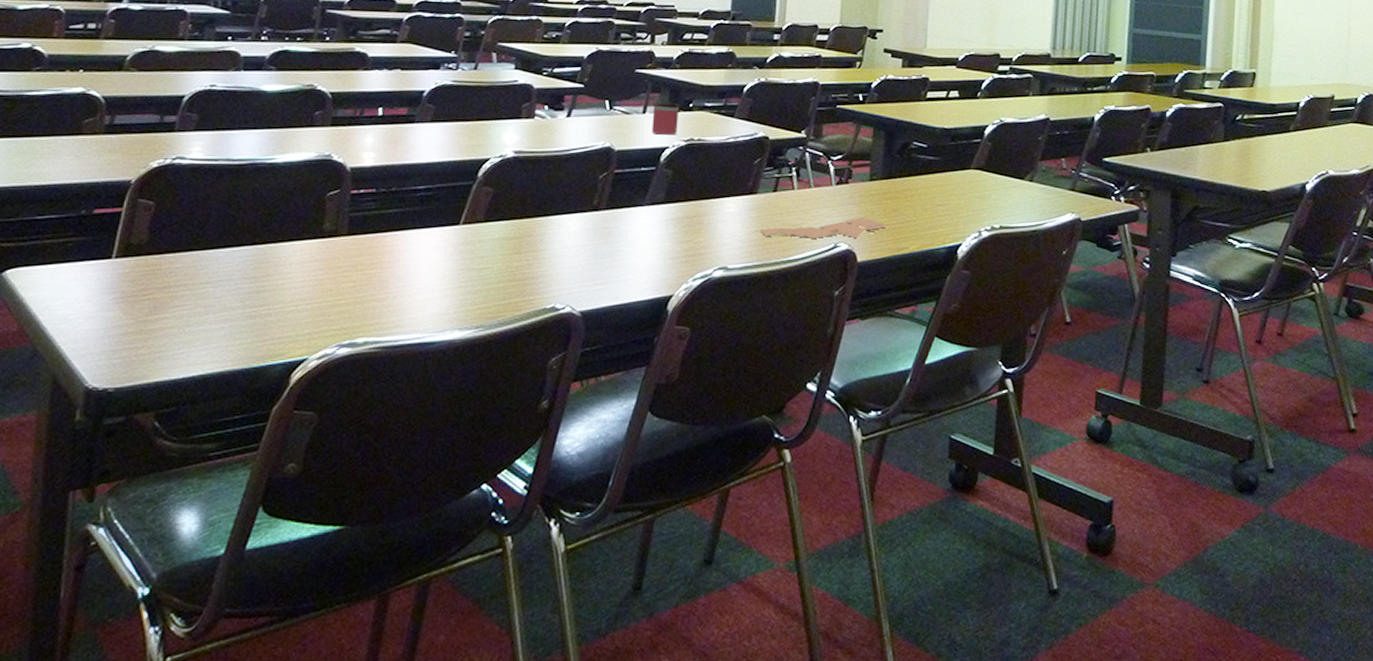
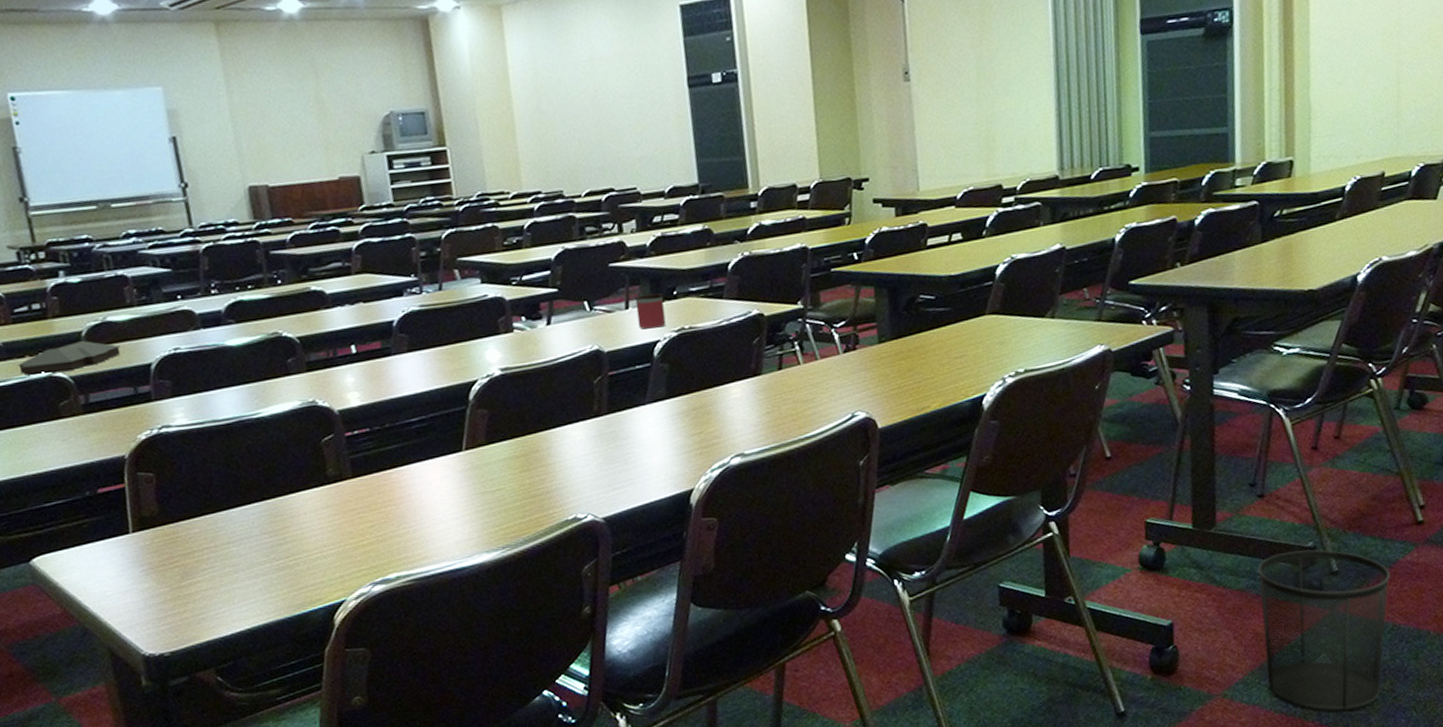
papers: none [55,65,160,90] -> present [17,341,121,375]
papers: present [760,217,888,240] -> none [771,382,905,418]
waste bin: none [1198,443,1322,620] -> present [1258,549,1390,712]

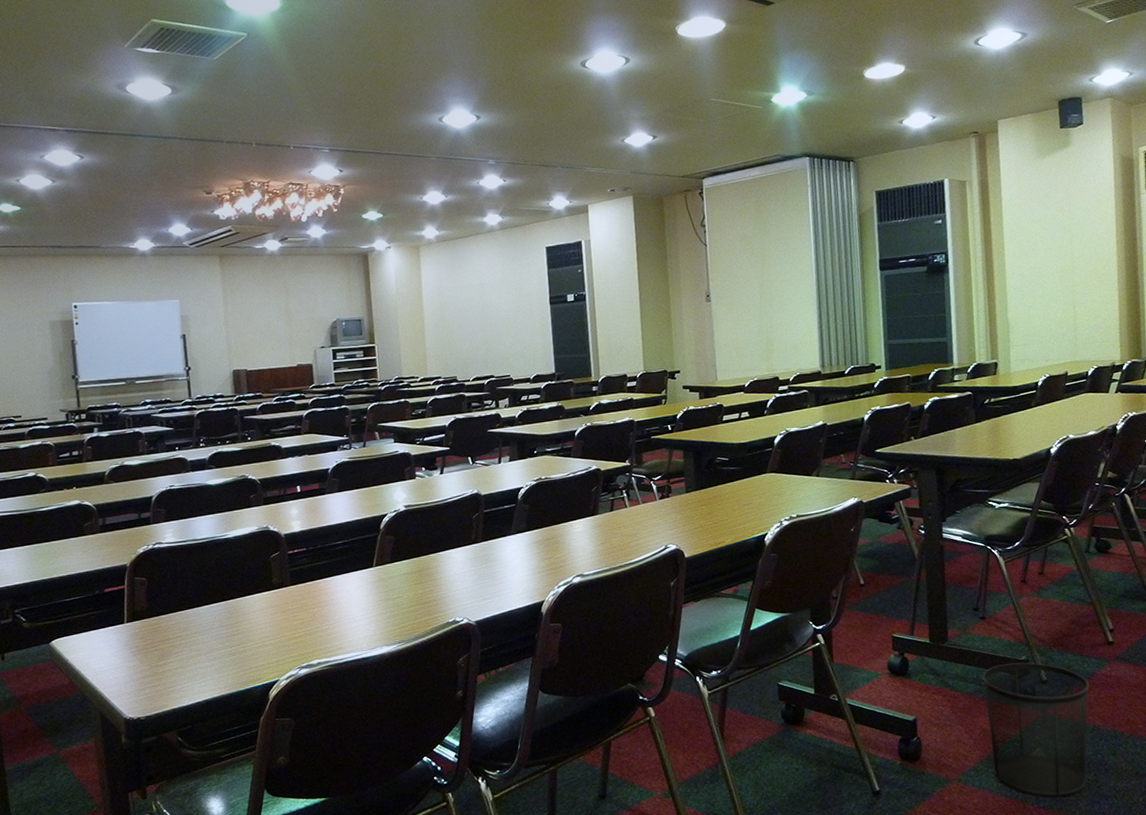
papers: present [17,341,121,375] -> none [57,479,132,503]
beverage cup: present [633,293,666,329] -> none [504,452,528,479]

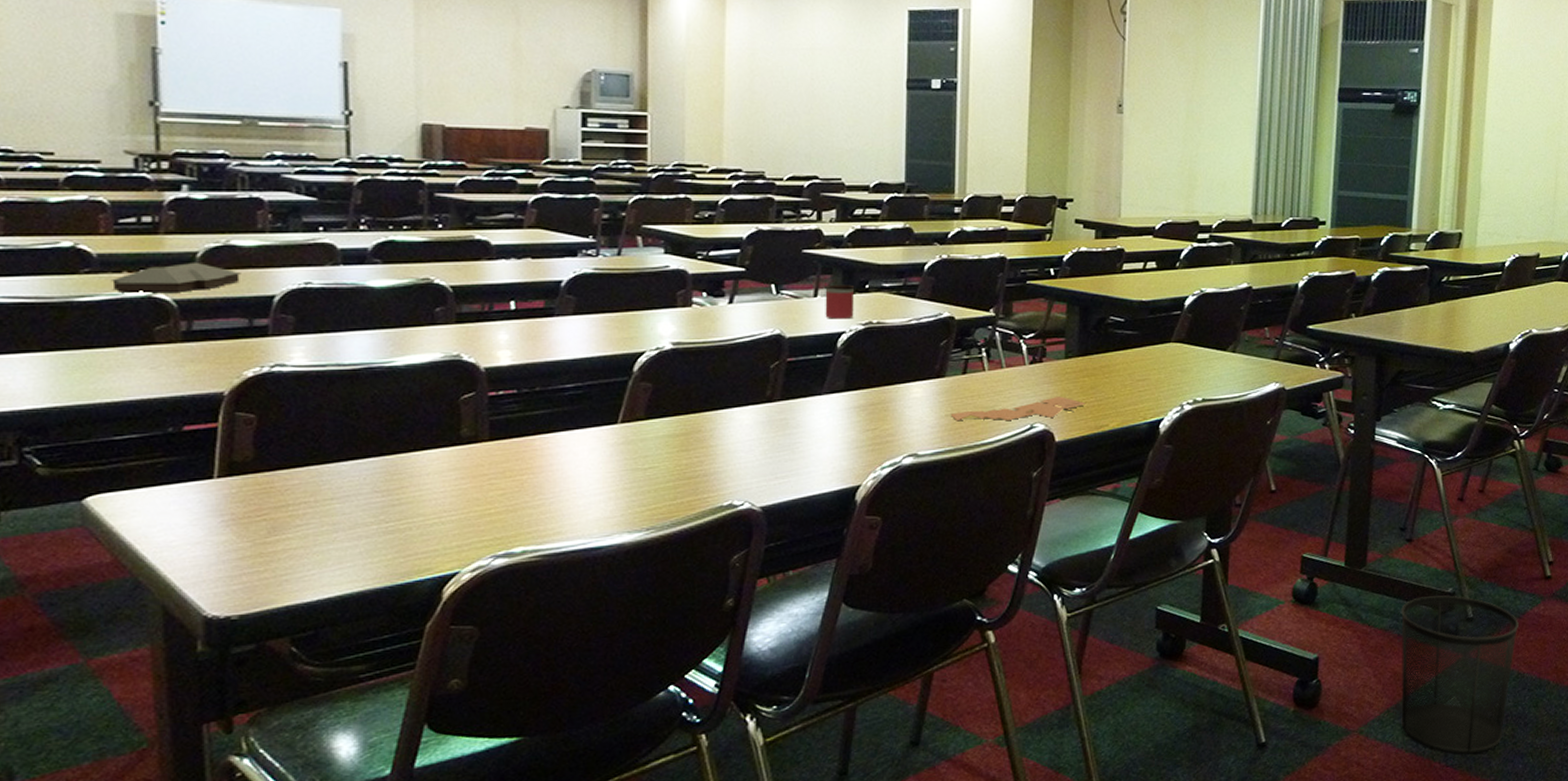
papers: none [57,479,132,503] -> present [110,263,241,292]
beverage cup: none [504,452,528,479] -> present [823,284,855,319]
papers: none [604,522,706,548] -> present [950,396,1086,422]

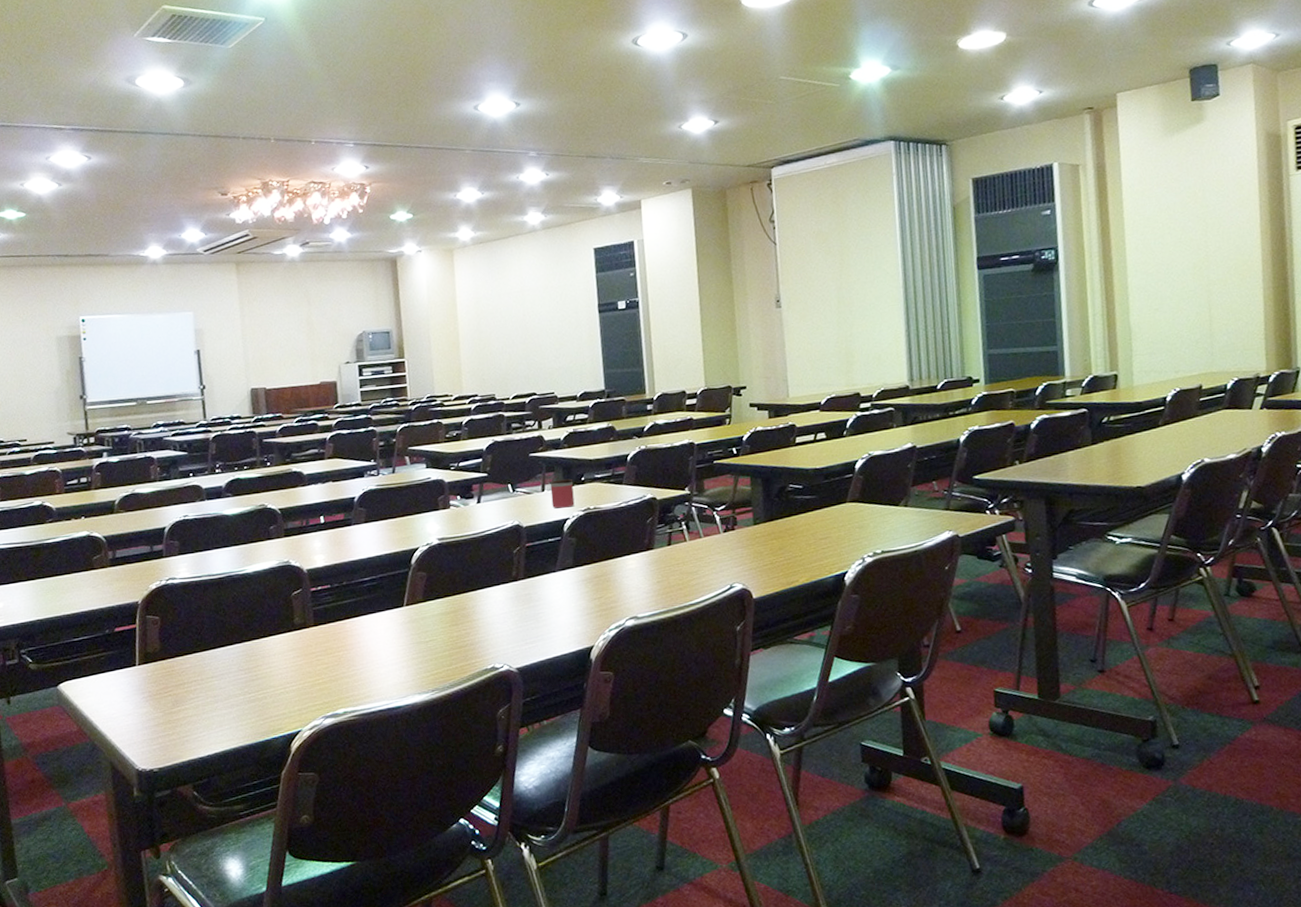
papers: present [110,263,241,292] -> none [64,508,144,534]
papers: present [950,396,1086,422] -> none [661,558,777,587]
waste bin: present [1401,595,1519,755] -> none [1101,723,1230,882]

